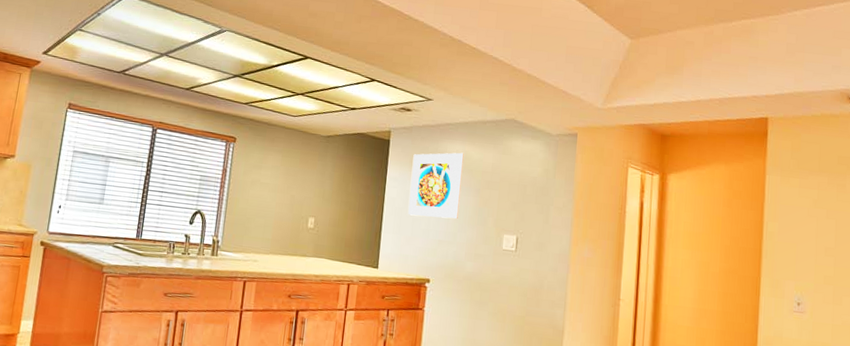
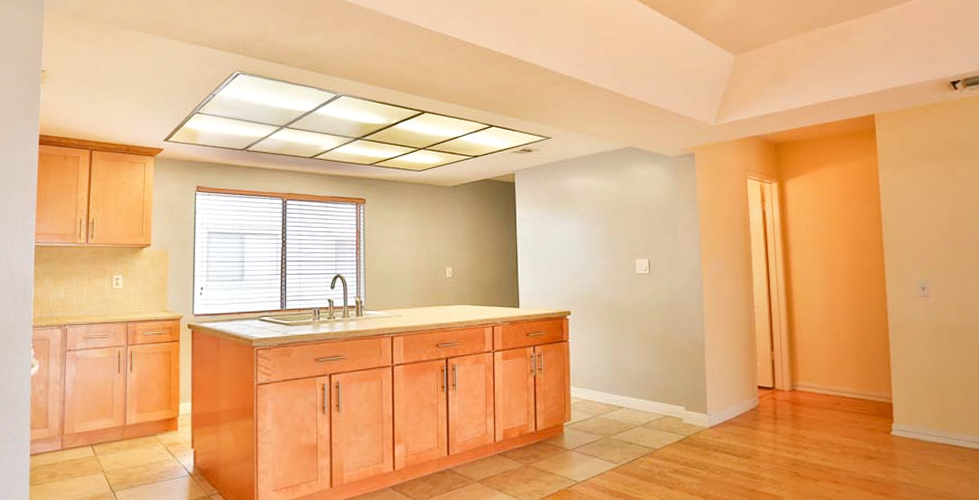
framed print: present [407,152,464,220] -> none [539,185,591,252]

